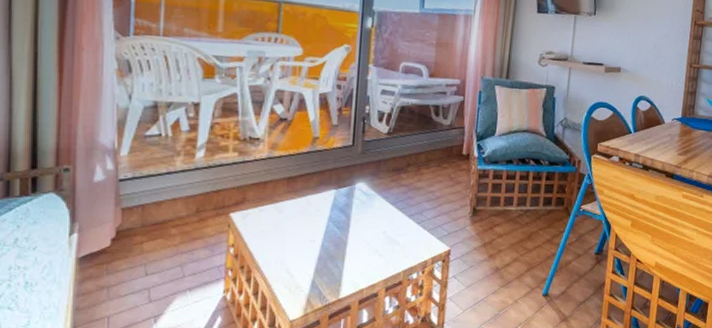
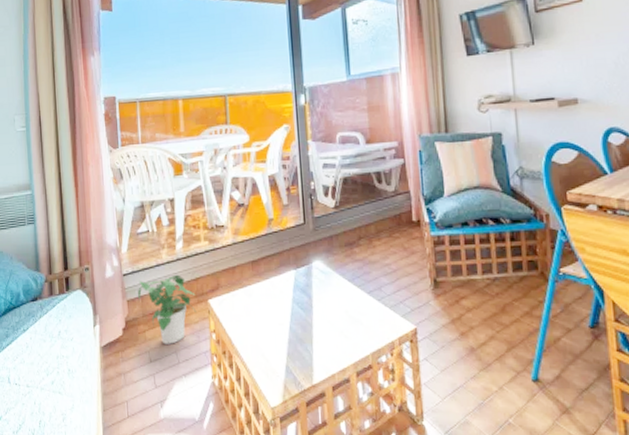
potted plant: none [136,184,214,257] -> present [137,274,197,344]

